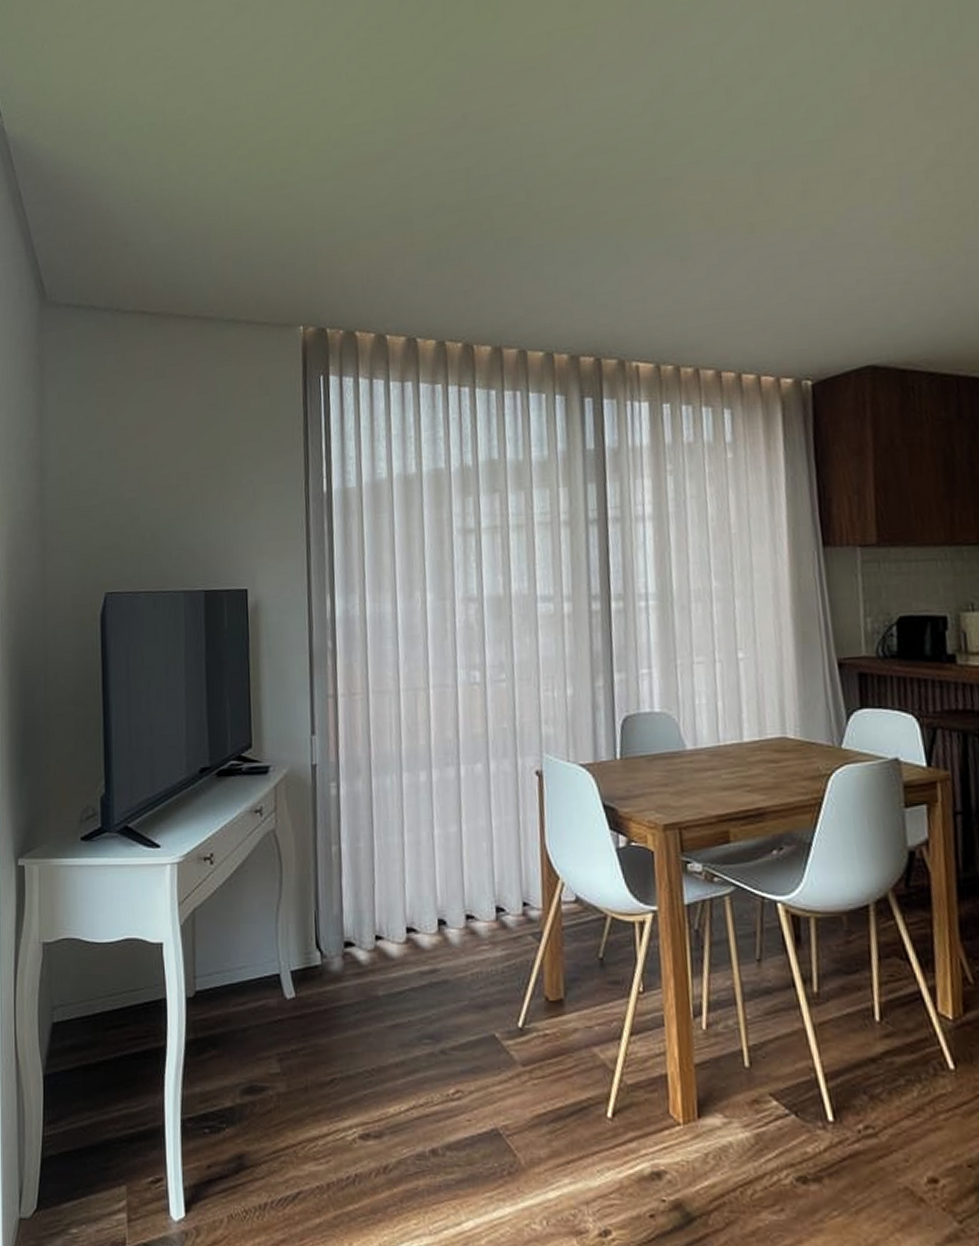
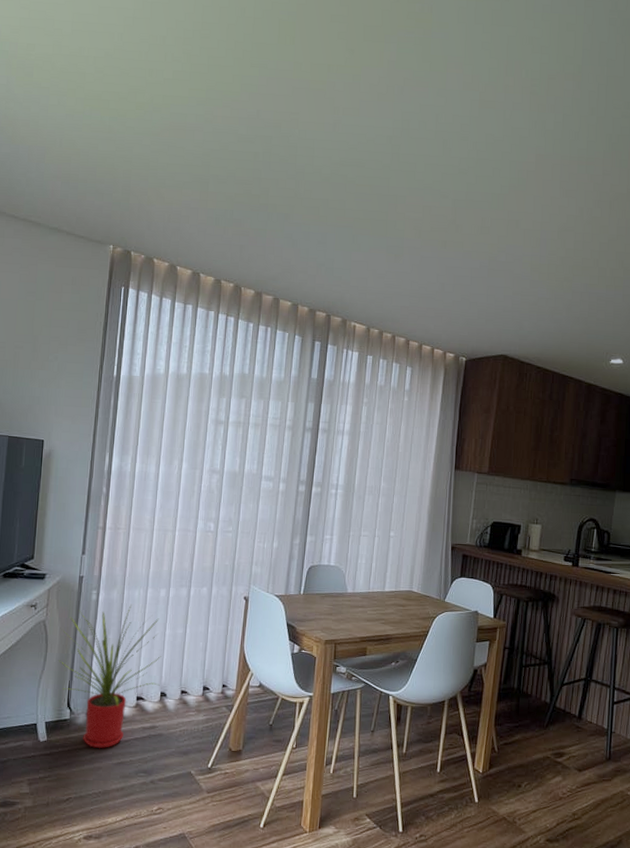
house plant: none [295,797,435,1006] -> present [59,605,162,749]

